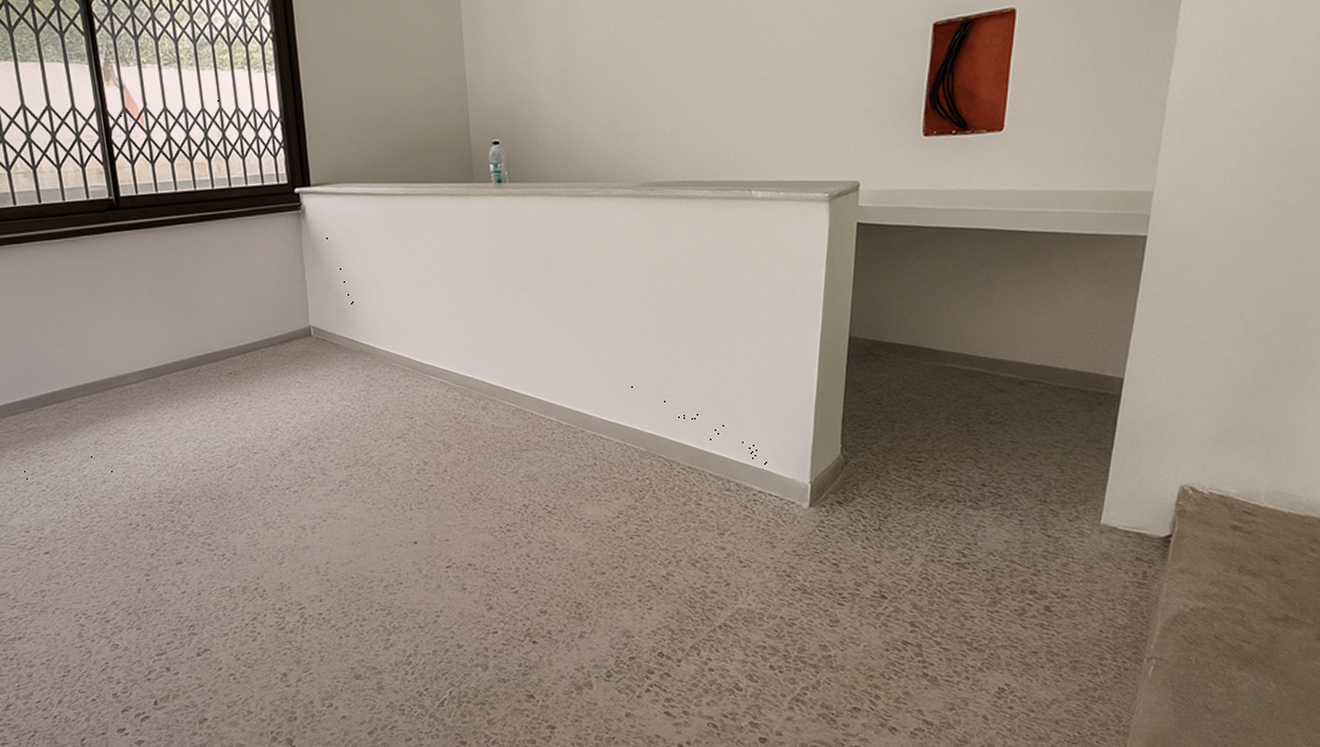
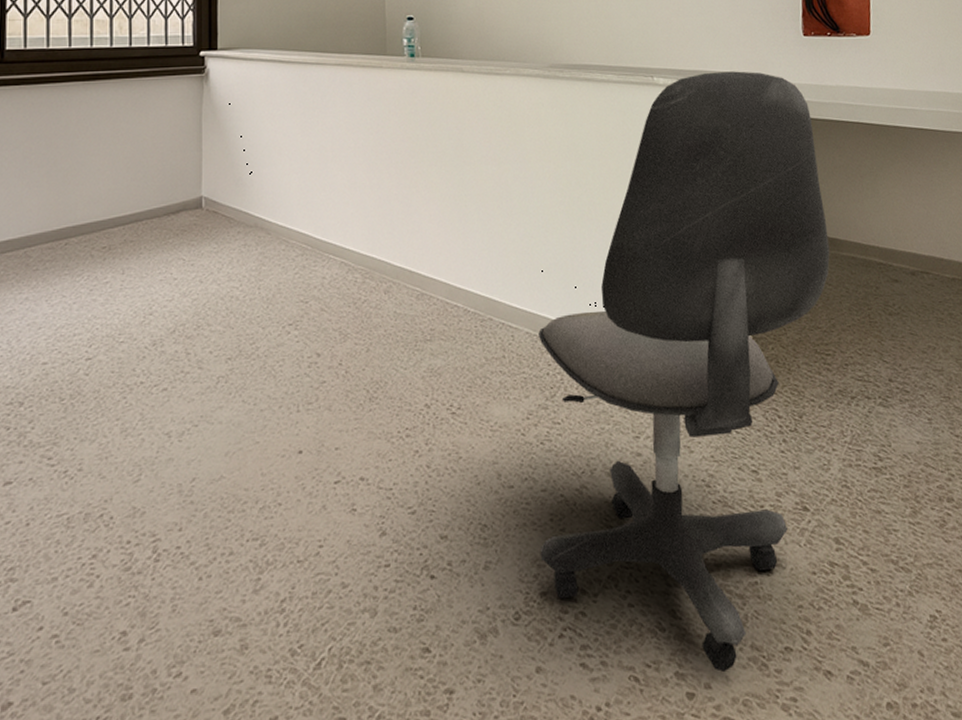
office chair: none [628,179,932,724] -> present [538,71,830,673]

